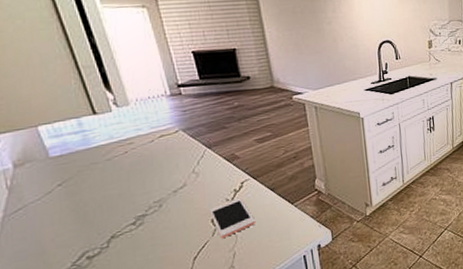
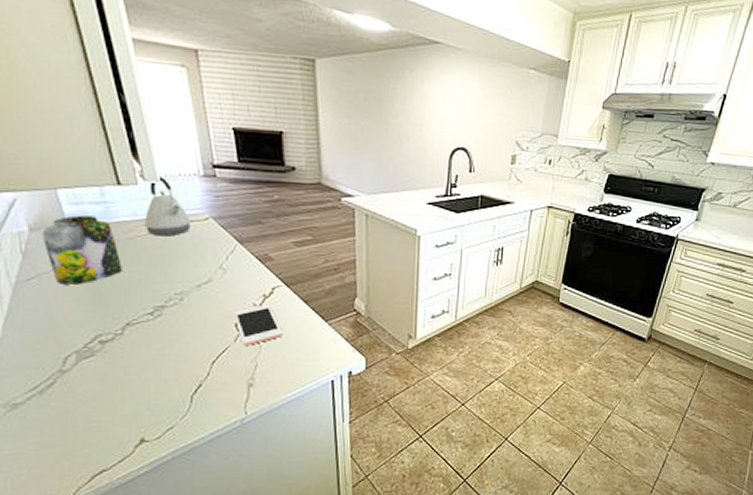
jar: none [25,145,103,211] -> present [42,215,122,285]
kettle: none [120,102,163,154] -> present [144,177,190,237]

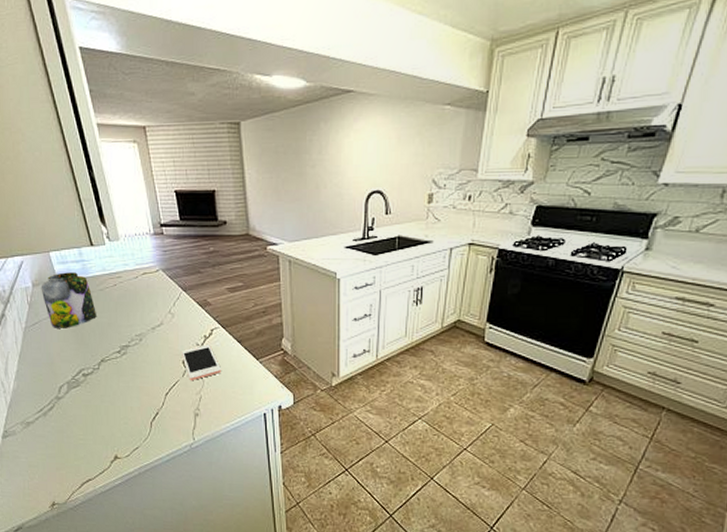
kettle: present [144,177,190,237] -> none [111,237,145,287]

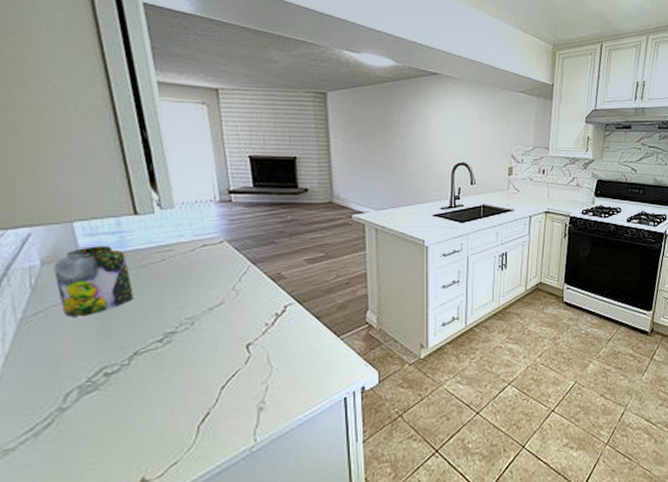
cell phone: present [182,344,221,381] -> none [246,323,294,369]

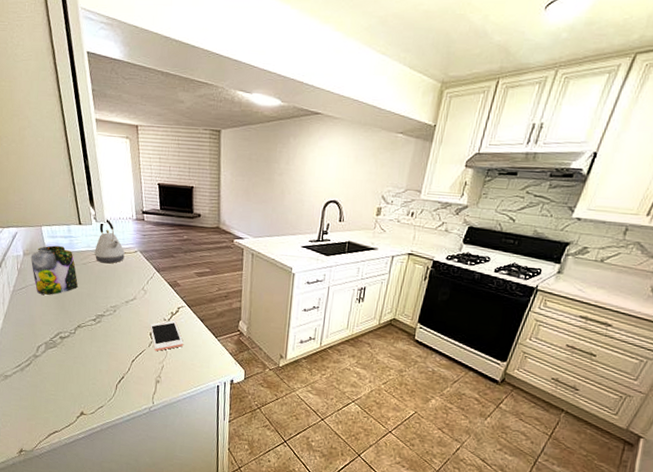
kettle: none [159,205,205,262] -> present [94,220,125,264]
cell phone: none [246,323,294,369] -> present [150,320,183,352]

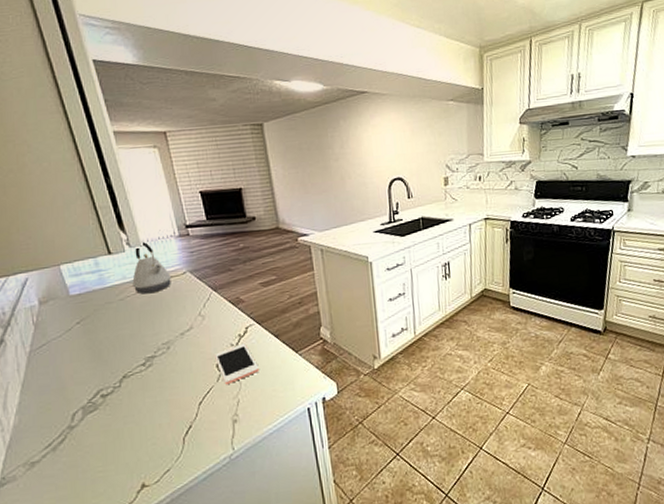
jar: present [30,245,78,295] -> none [49,284,116,348]

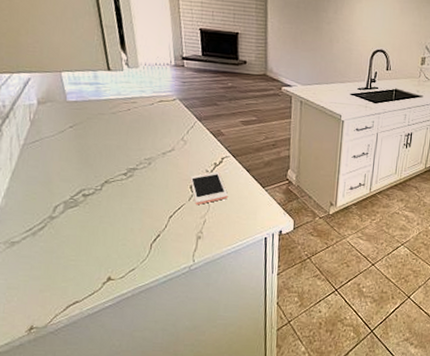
kettle: present [132,242,171,294] -> none [125,65,162,113]

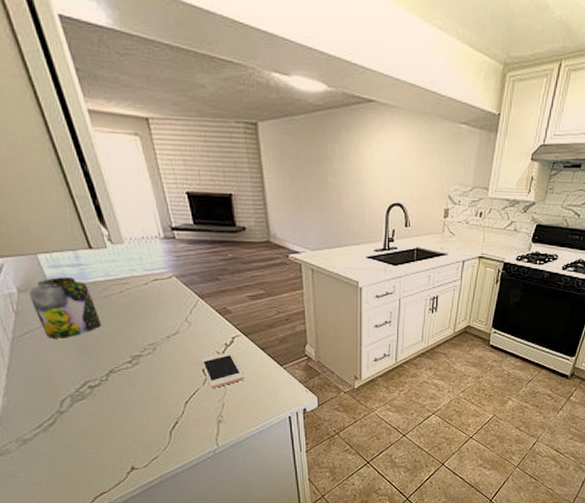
jar: none [47,93,106,148] -> present [29,277,101,338]

